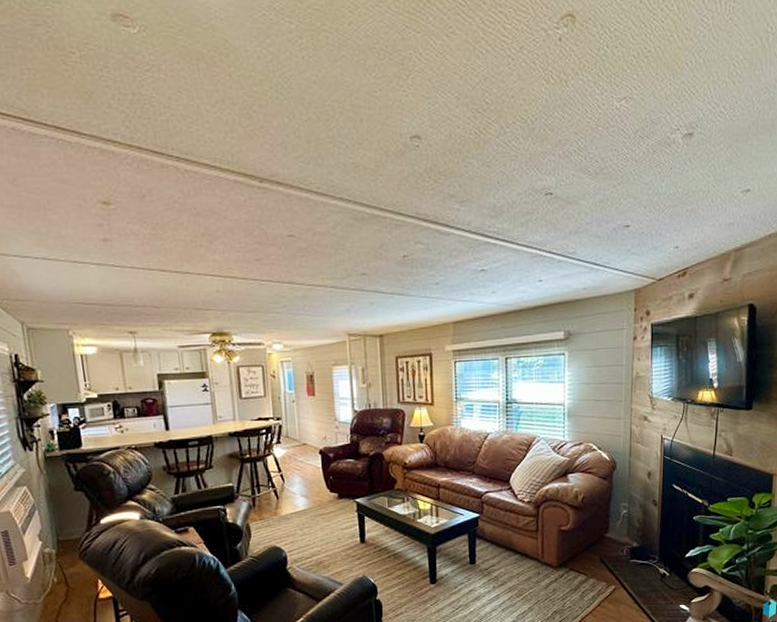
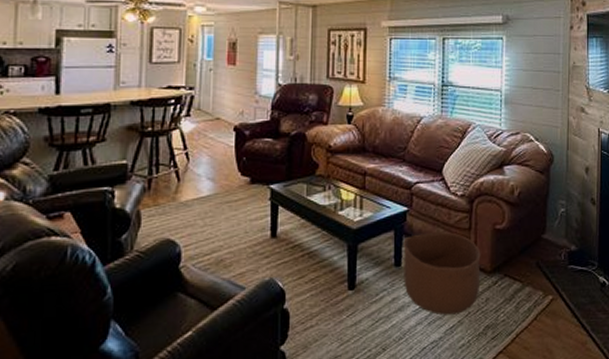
basket: none [476,534,548,603] -> present [403,232,481,315]

